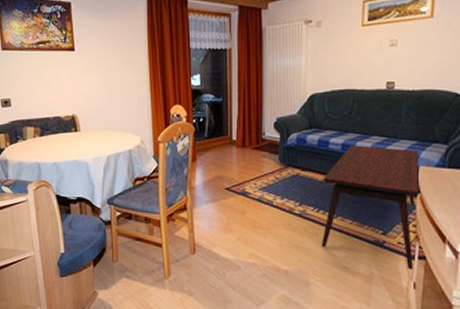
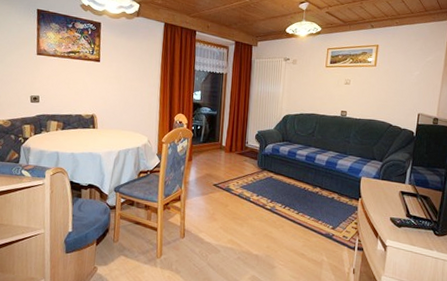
coffee table: present [321,145,419,270] -> none [285,157,362,259]

